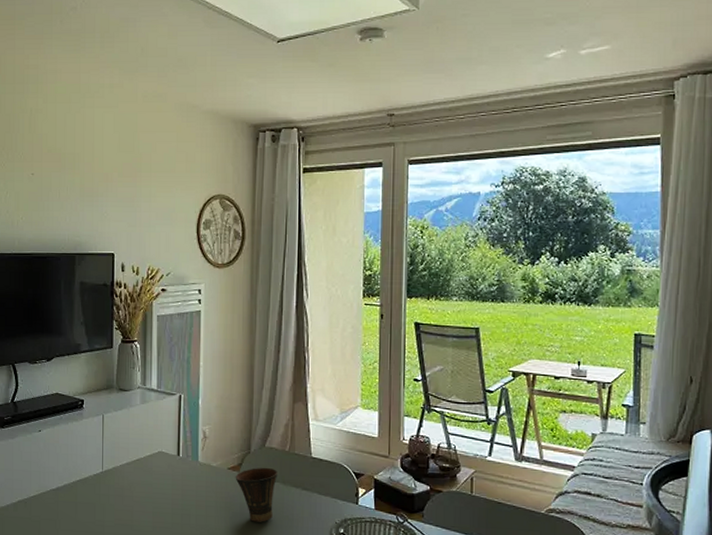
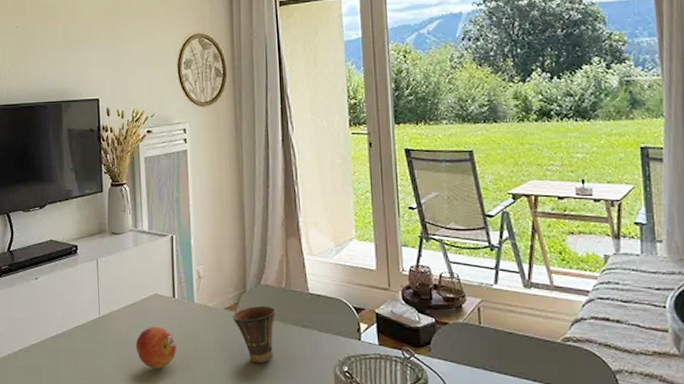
fruit: none [137,483,179,524] -> present [135,326,177,368]

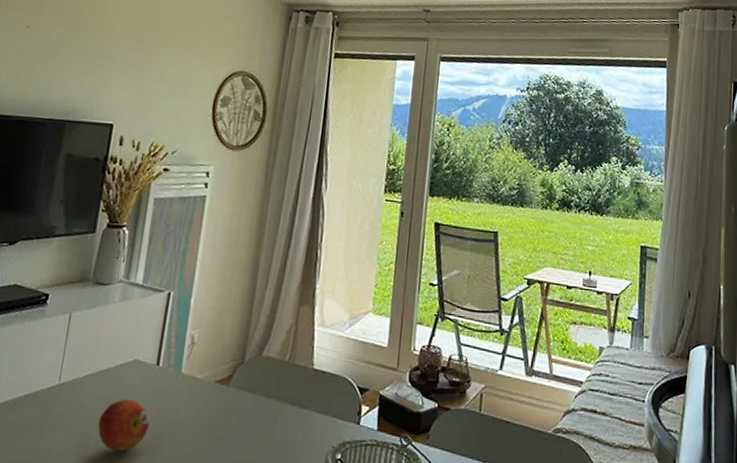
cup: present [232,305,276,363] -> none [222,380,274,447]

